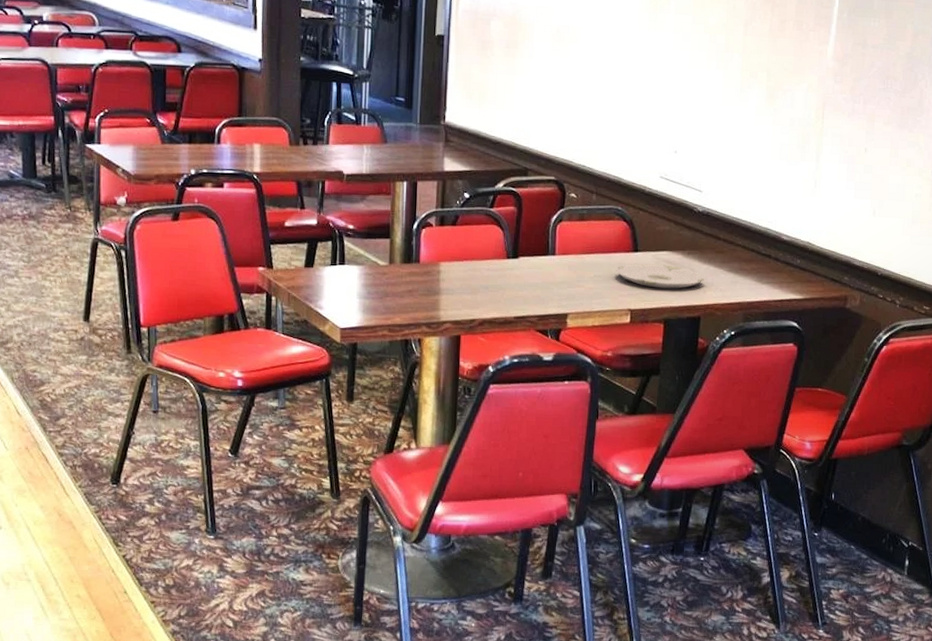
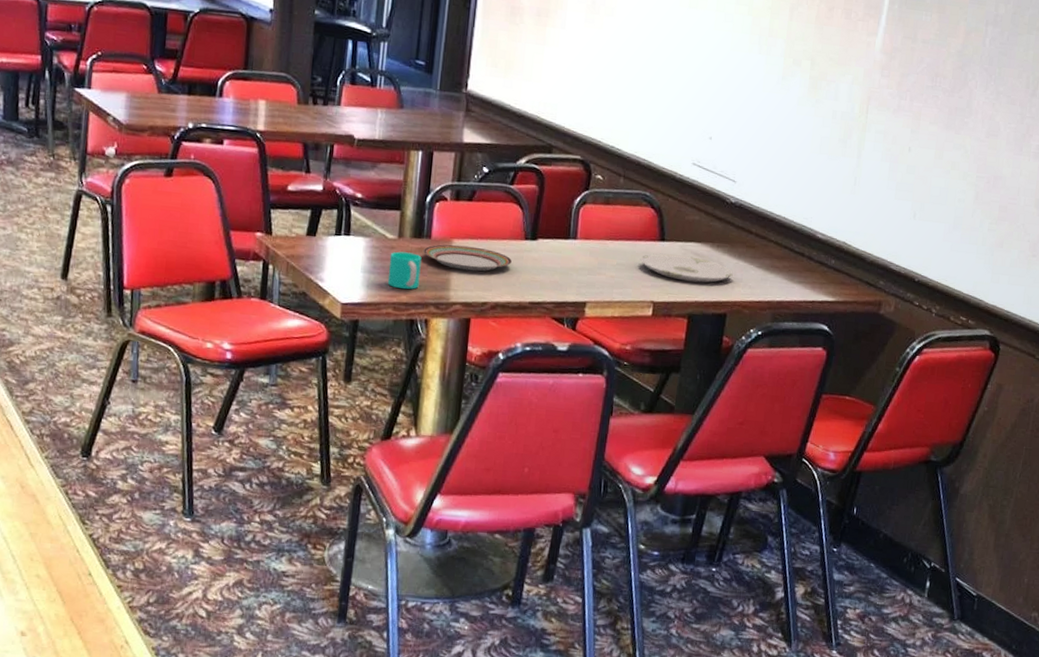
cup: none [381,277,412,312] -> present [387,251,422,290]
plate: none [412,267,497,291] -> present [422,244,513,272]

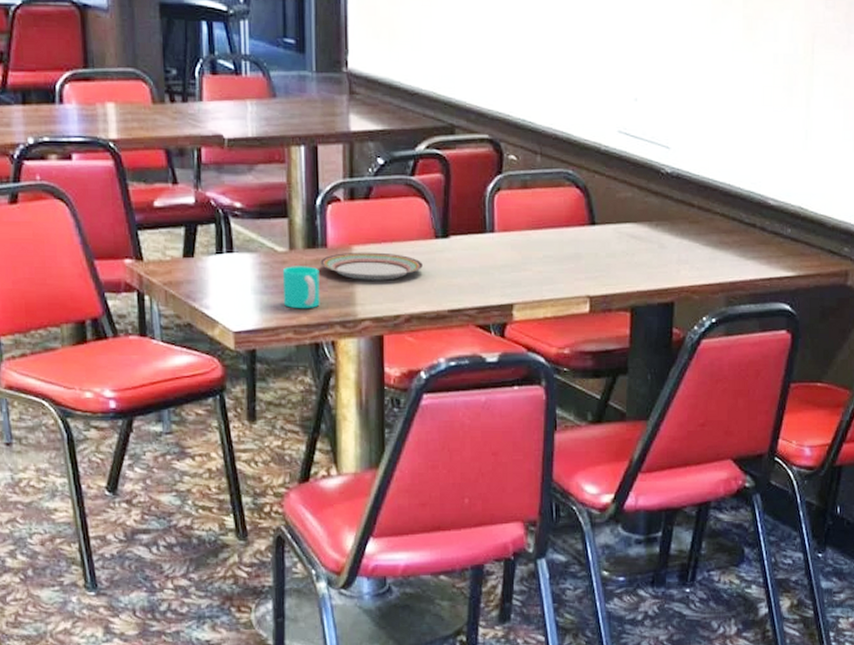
plate: present [640,253,734,283] -> none [569,239,678,269]

